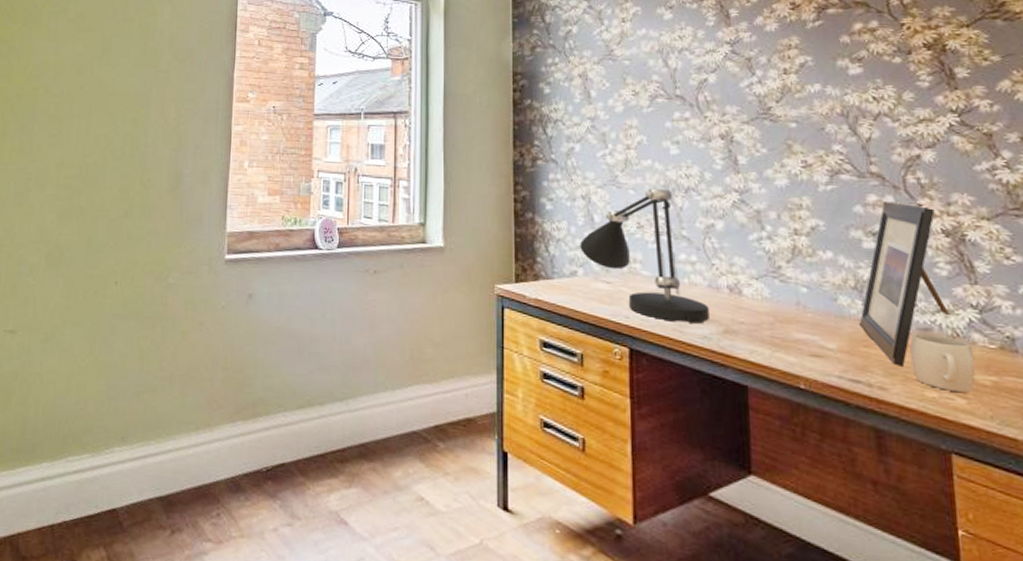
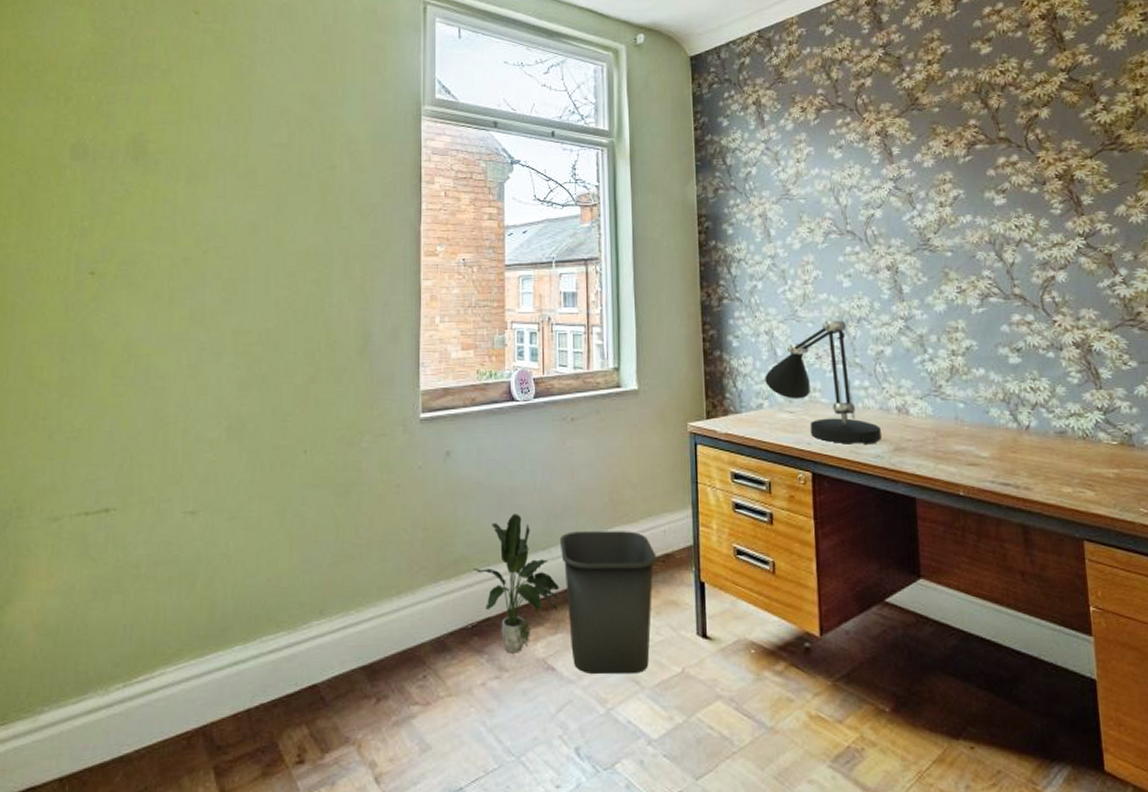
potted plant: none [270,361,355,503] -> present [473,514,559,653]
waste bin: none [357,385,457,539] -> present [559,531,657,673]
picture frame: present [859,201,950,368] -> none [1008,320,1080,469]
mug: present [910,333,976,394] -> none [1049,436,1102,487]

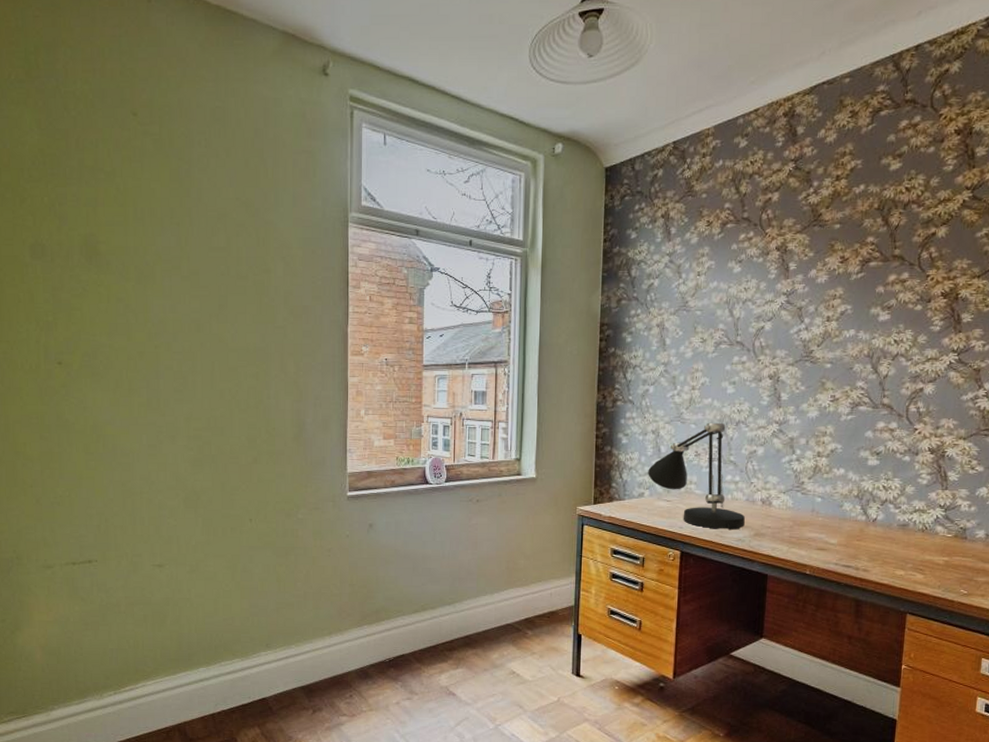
potted plant: present [473,514,559,653] -> none [390,576,461,682]
waste bin: present [559,531,657,673] -> none [463,591,543,700]

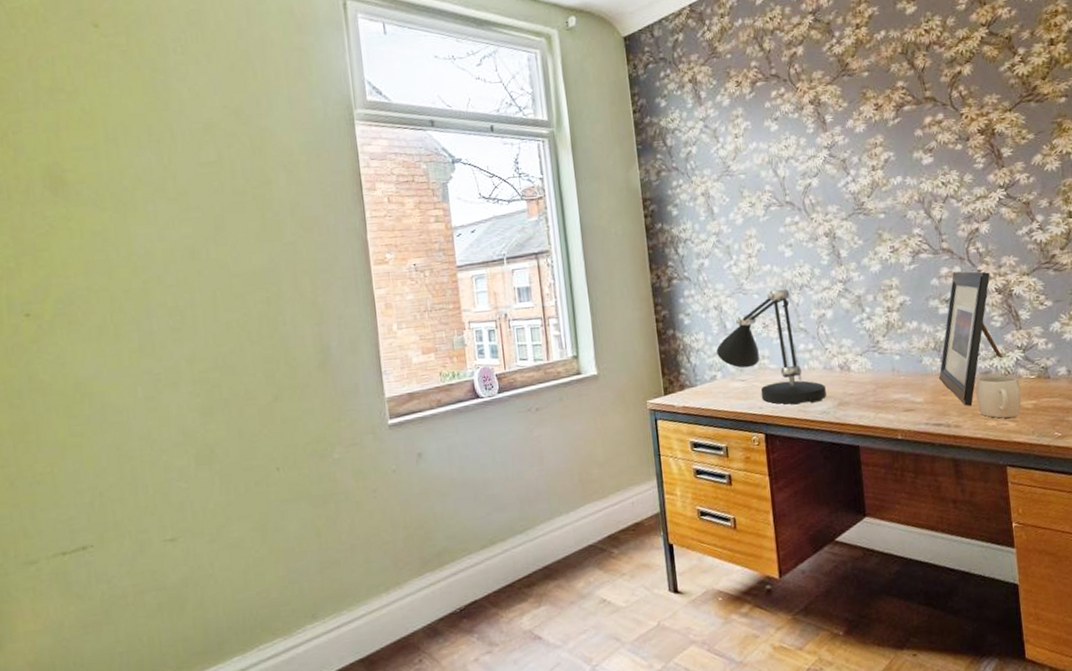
picture frame: none [856,427,926,555] -> present [939,271,1003,407]
mug: none [889,528,935,571] -> present [976,375,1022,419]

